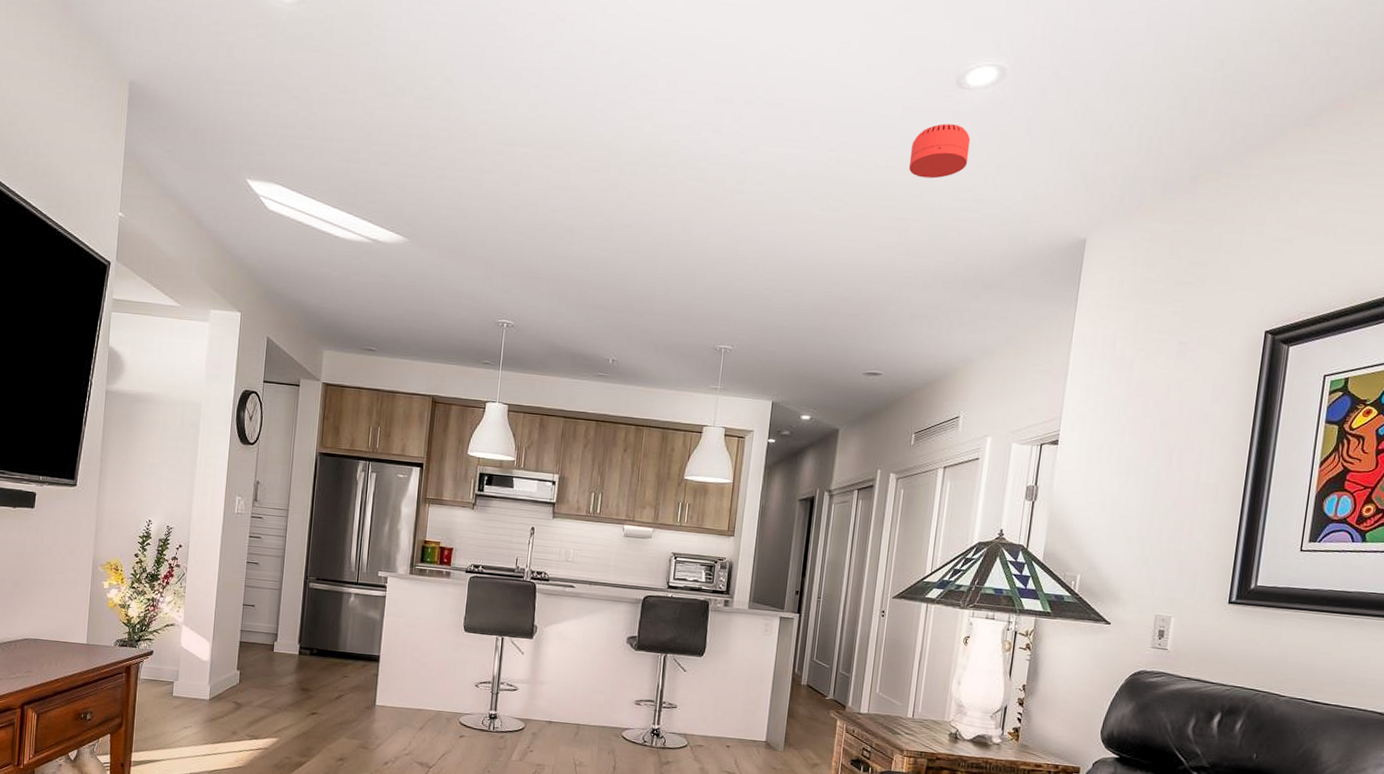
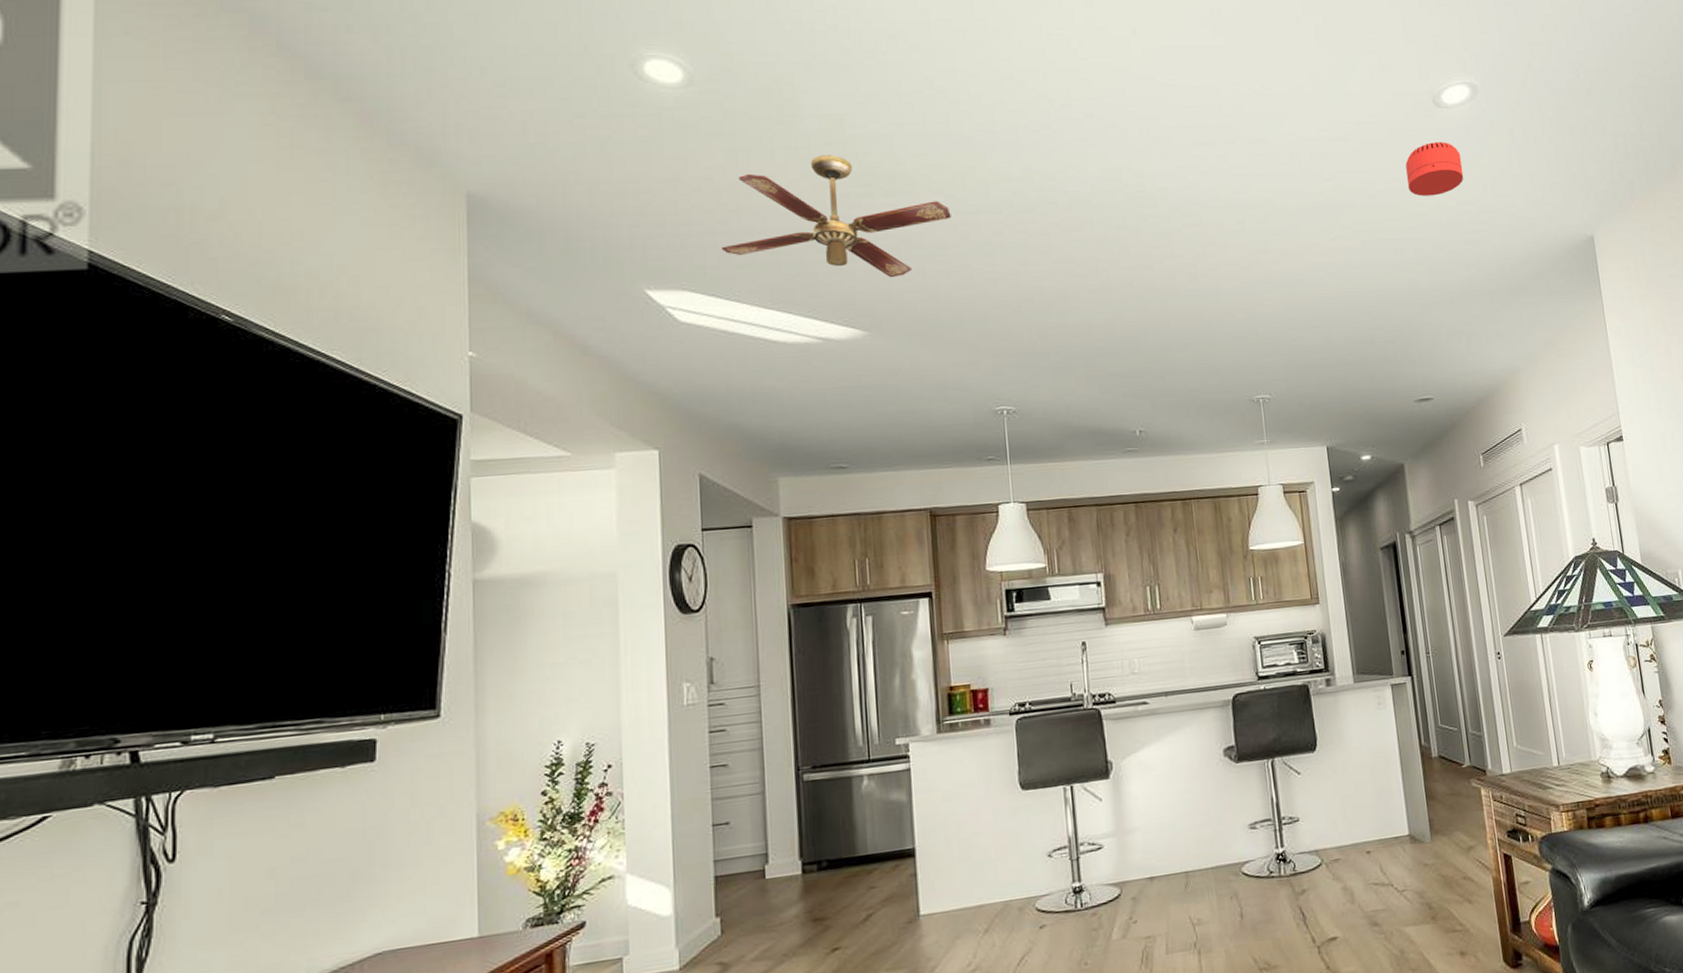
ceiling fan: none [307,77,491,195] -> present [721,155,951,278]

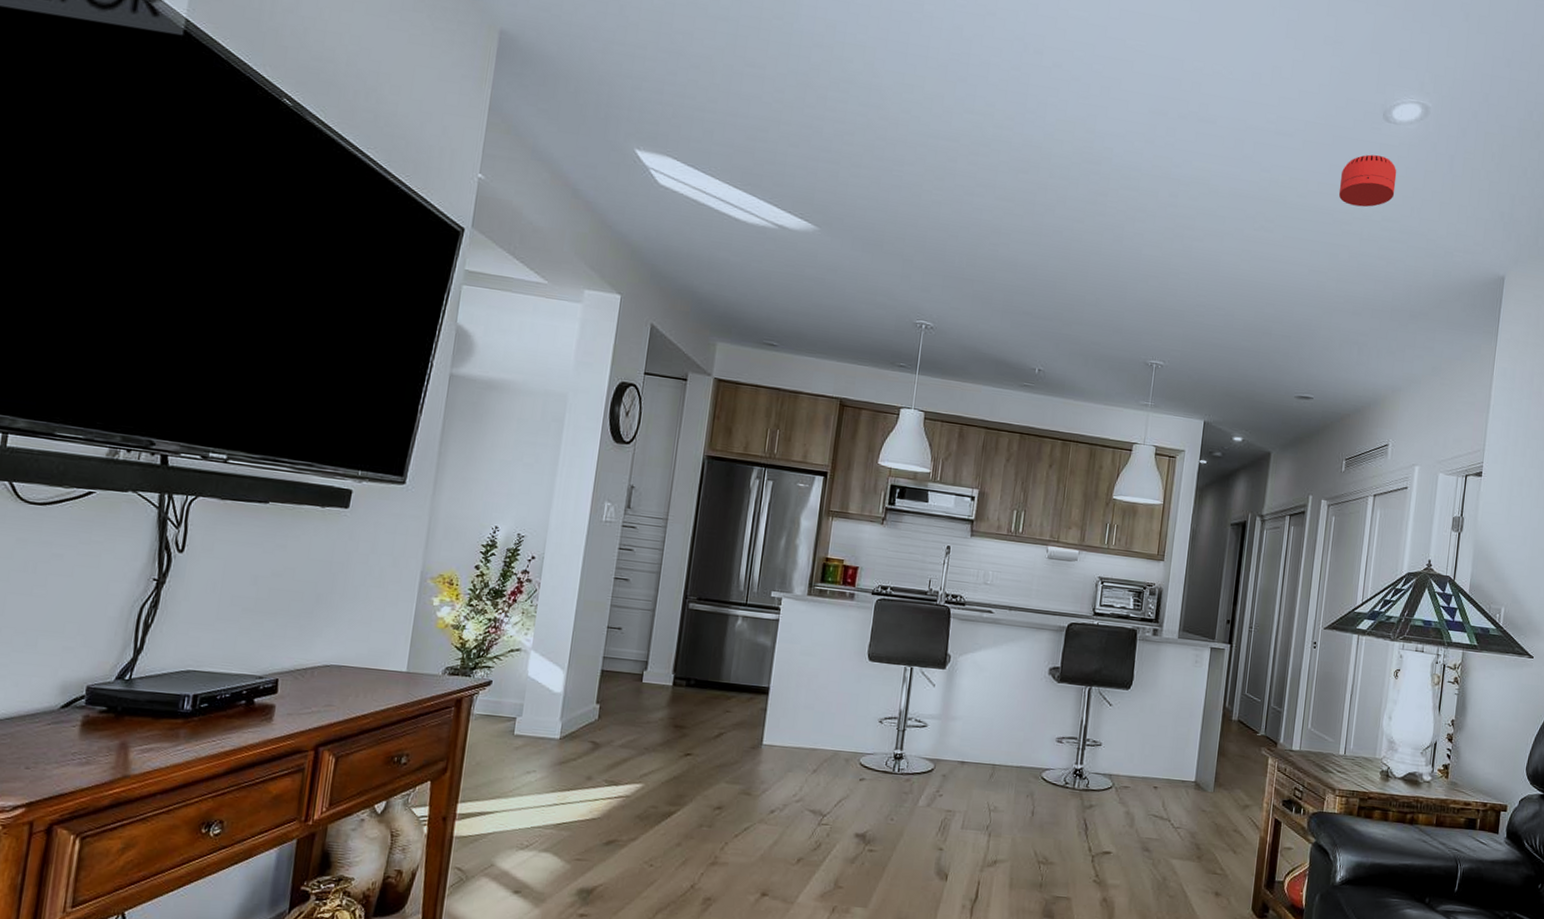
ceiling fan: present [721,155,951,278] -> none [706,55,914,183]

